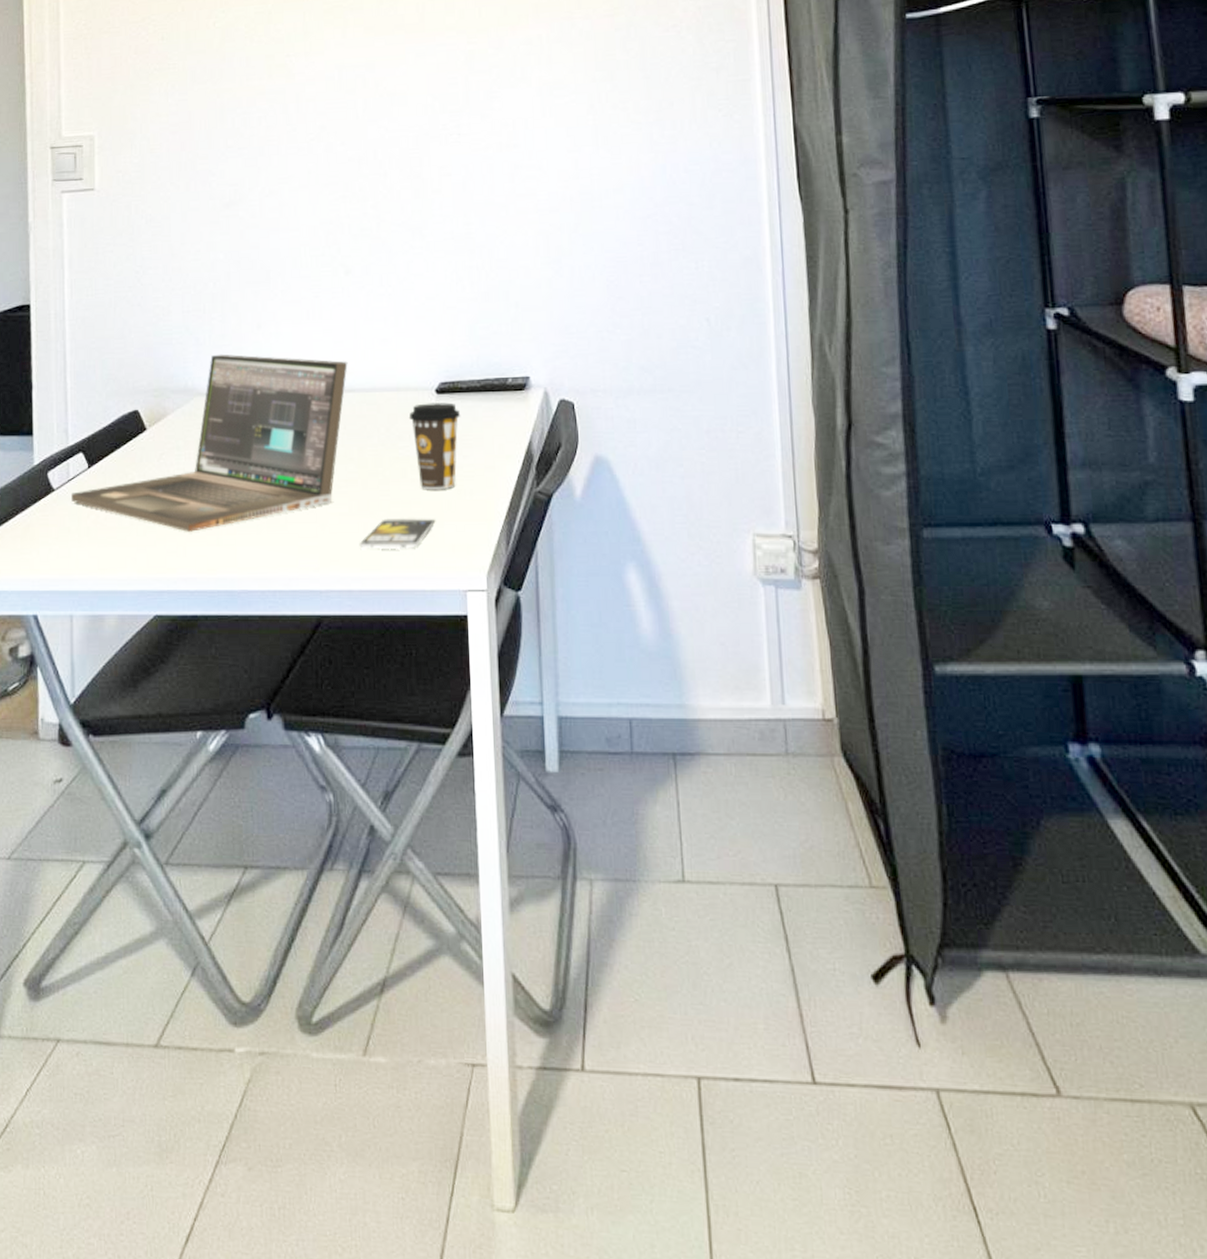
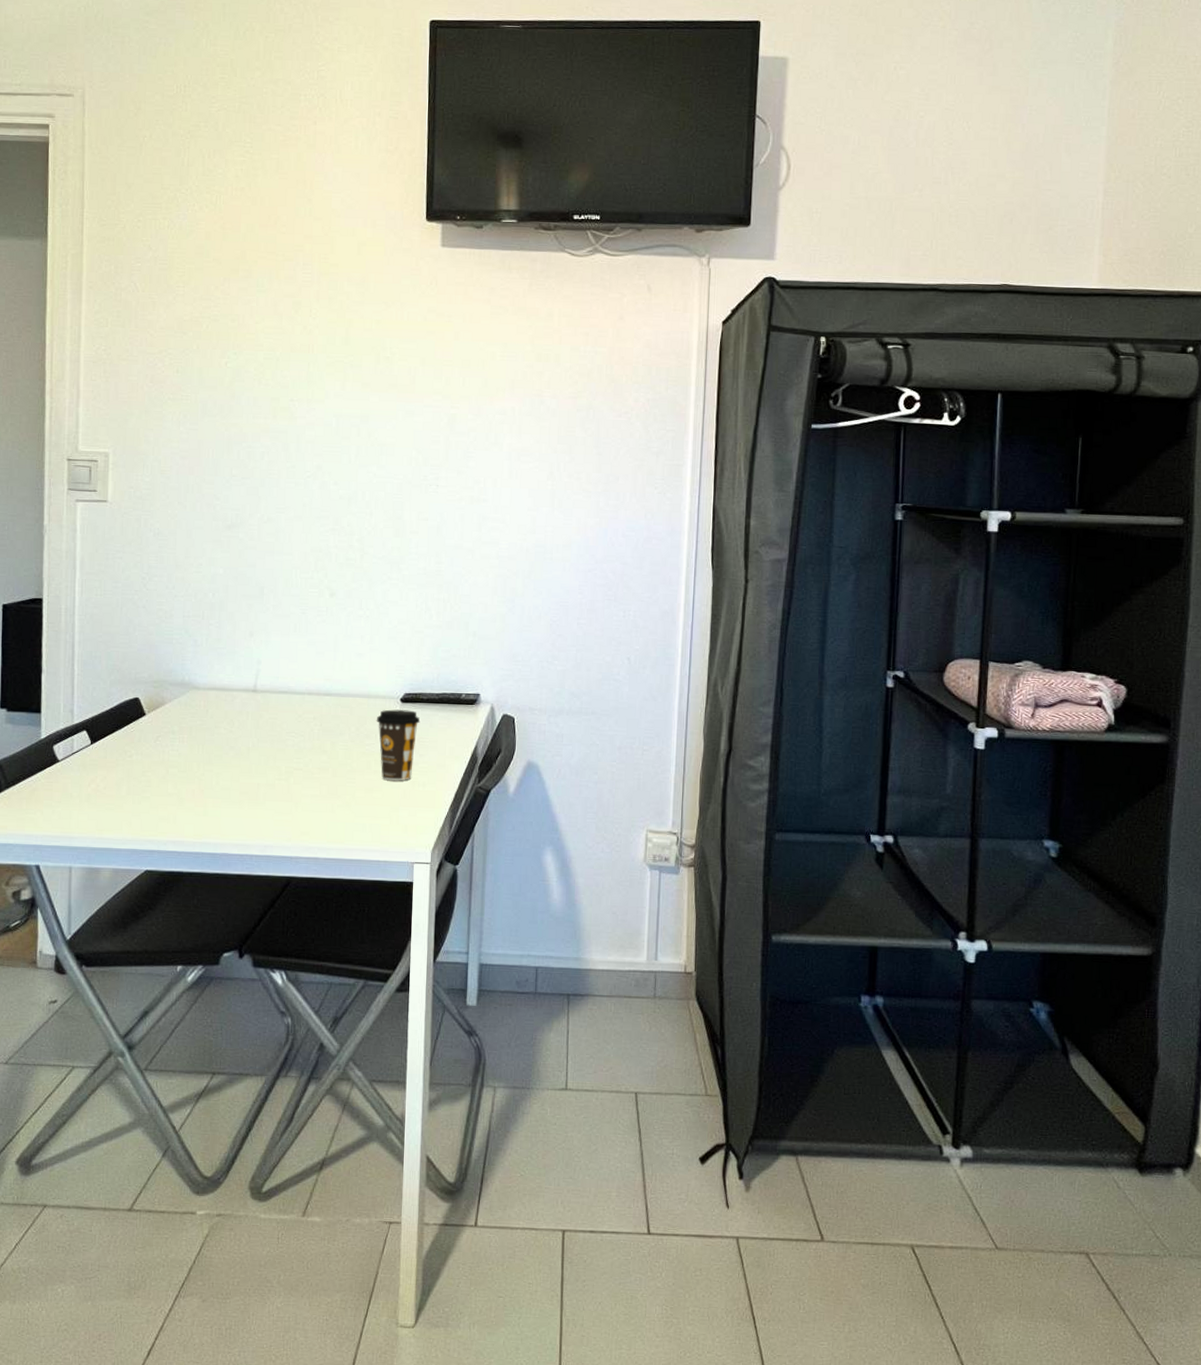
laptop: present [71,354,348,532] -> none [74,655,327,803]
smartphone: present [359,517,436,550] -> none [326,801,393,827]

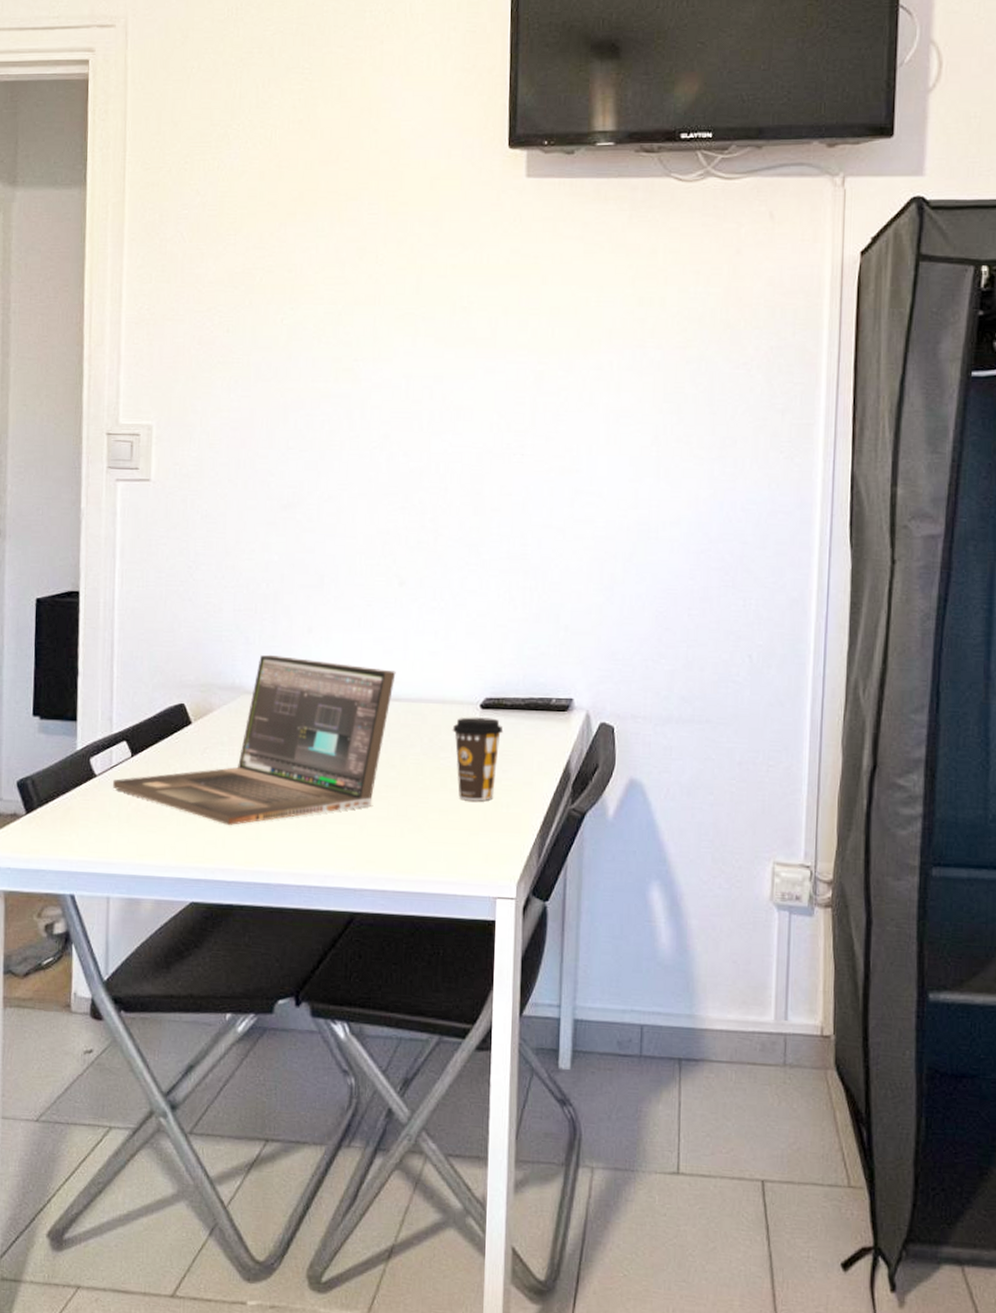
laptop: none [74,655,327,803] -> present [113,654,396,825]

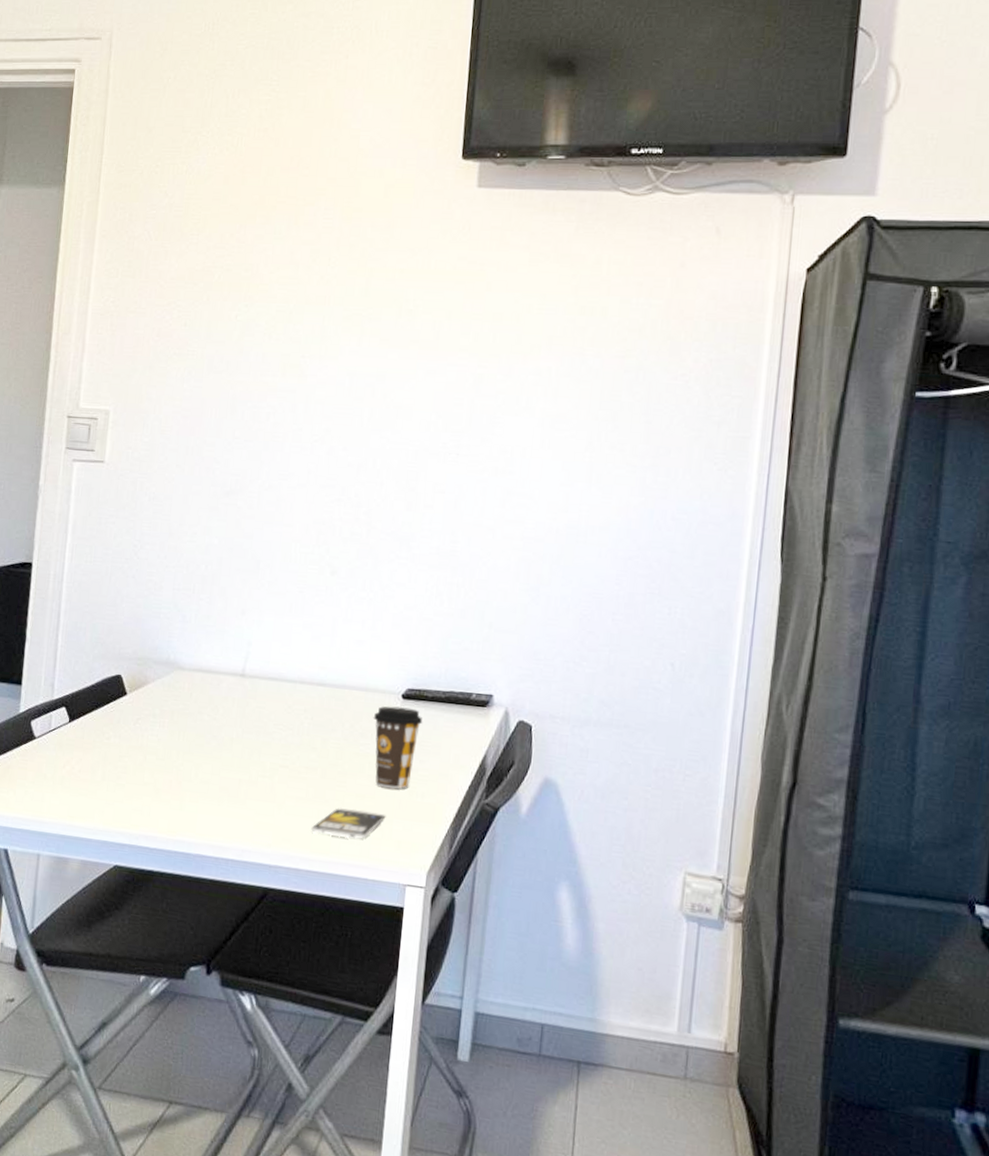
laptop: present [113,654,396,825] -> none [50,633,323,795]
smartphone: none [395,824,472,855] -> present [311,808,386,839]

